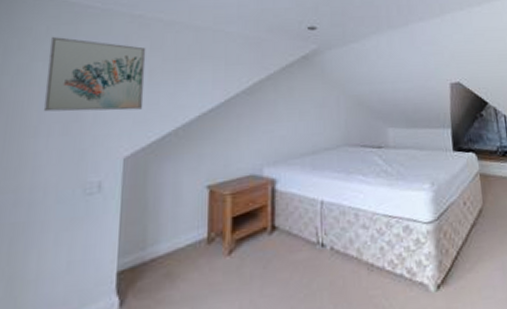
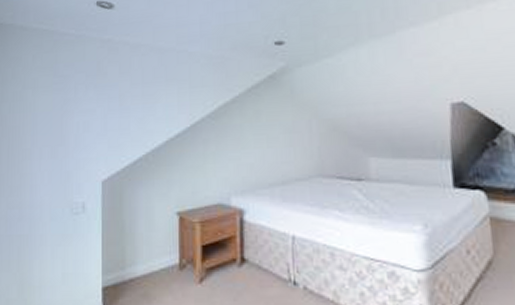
wall art: present [43,36,146,112] -> none [35,64,116,136]

